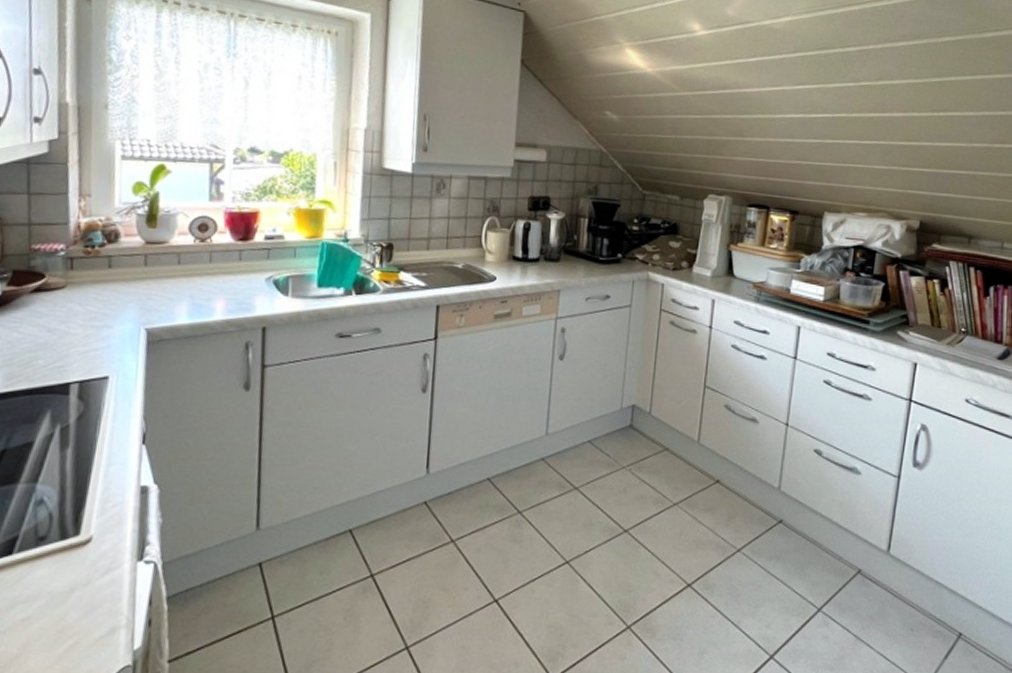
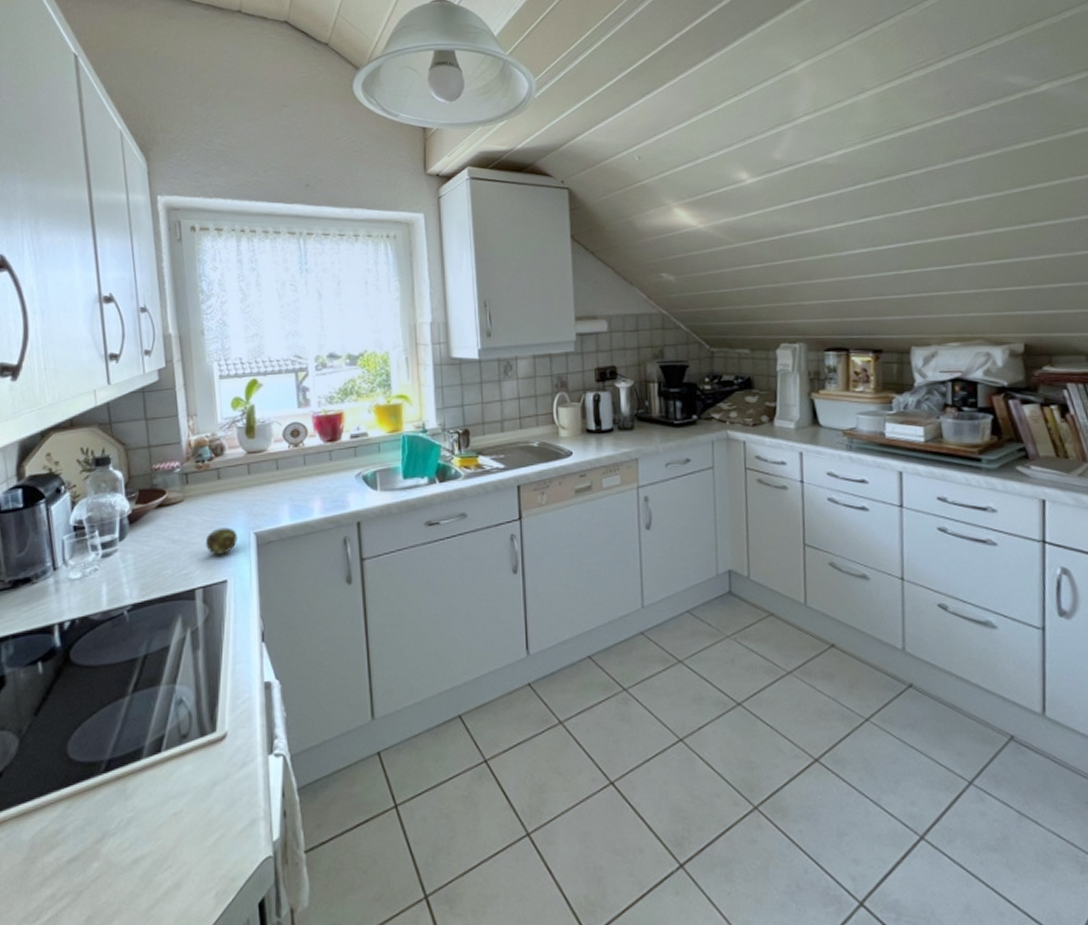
fruit: none [87,320,126,349] -> present [206,527,238,555]

